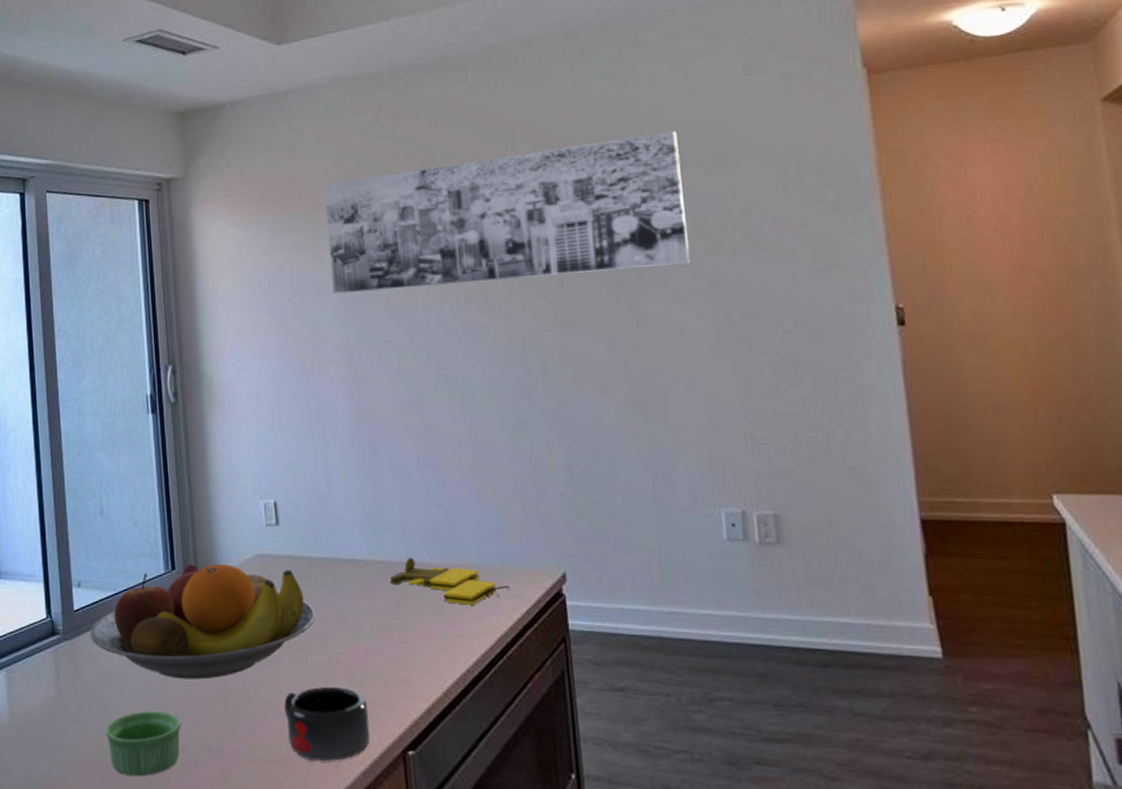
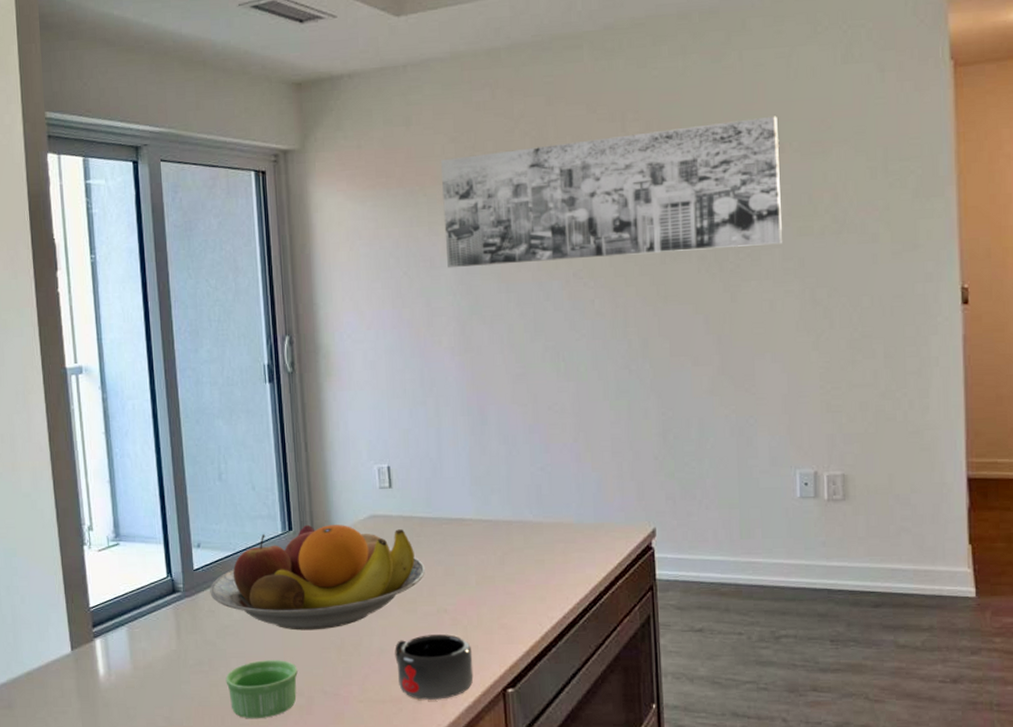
toy figurine: present [390,557,510,605] -> none [496,516,605,559]

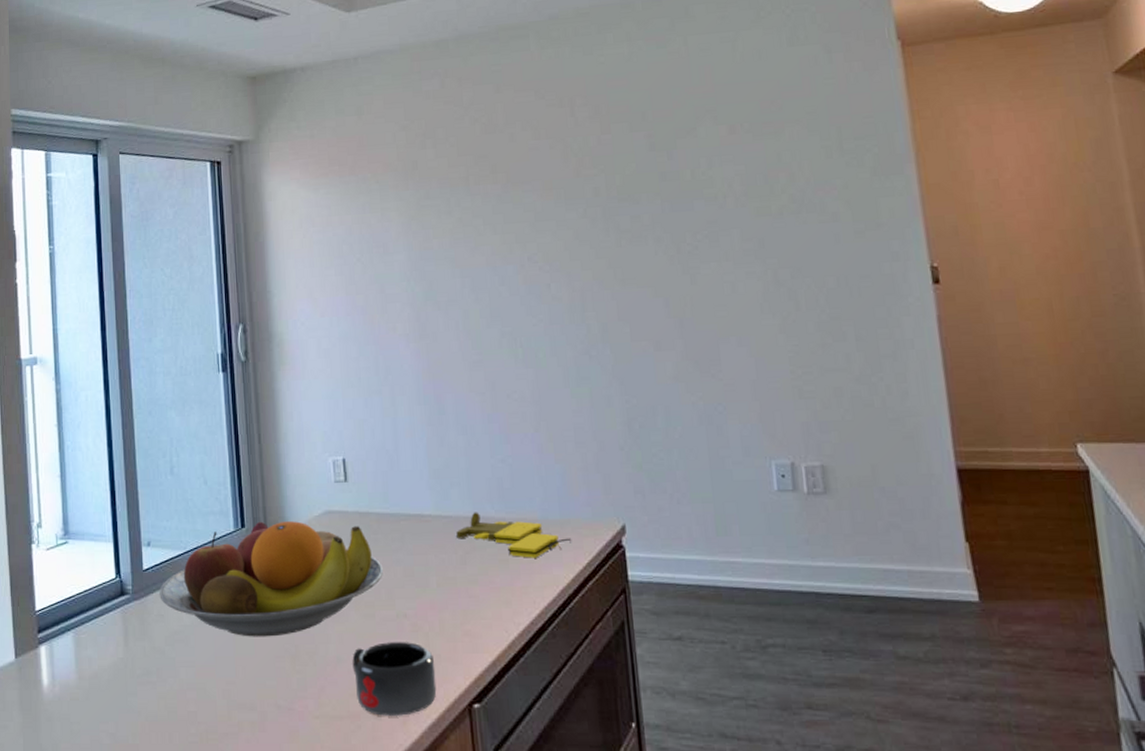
ramekin: present [225,660,298,719] -> none [174,670,250,737]
wall art: present [441,116,783,269] -> none [393,98,741,254]
toy figurine: none [496,516,605,559] -> present [456,512,572,558]

